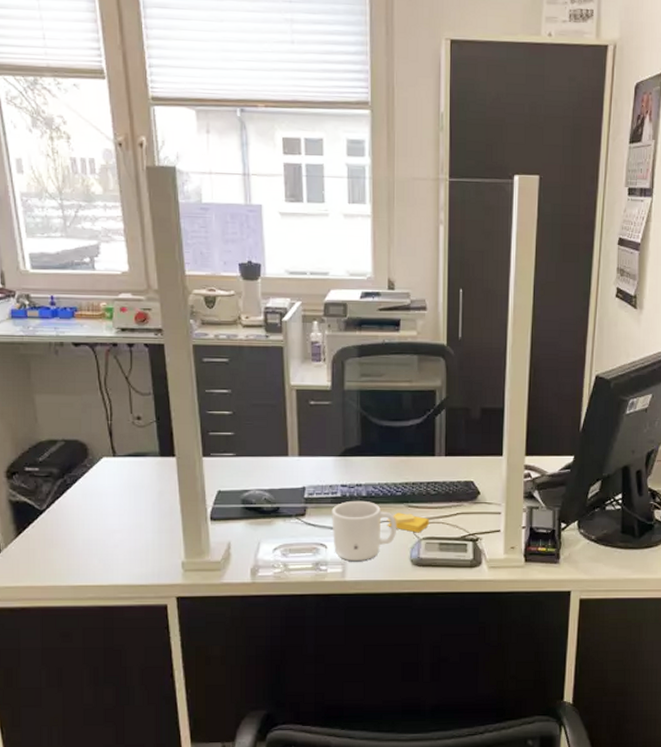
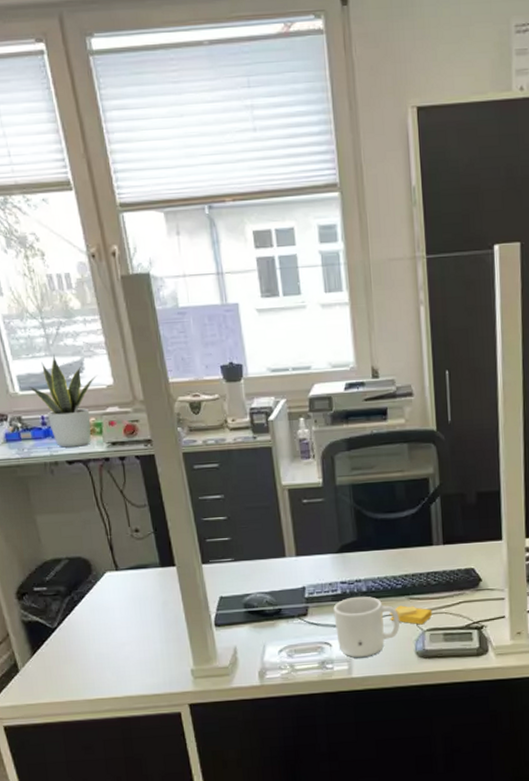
potted plant: none [42,236,112,330] -> present [30,354,97,448]

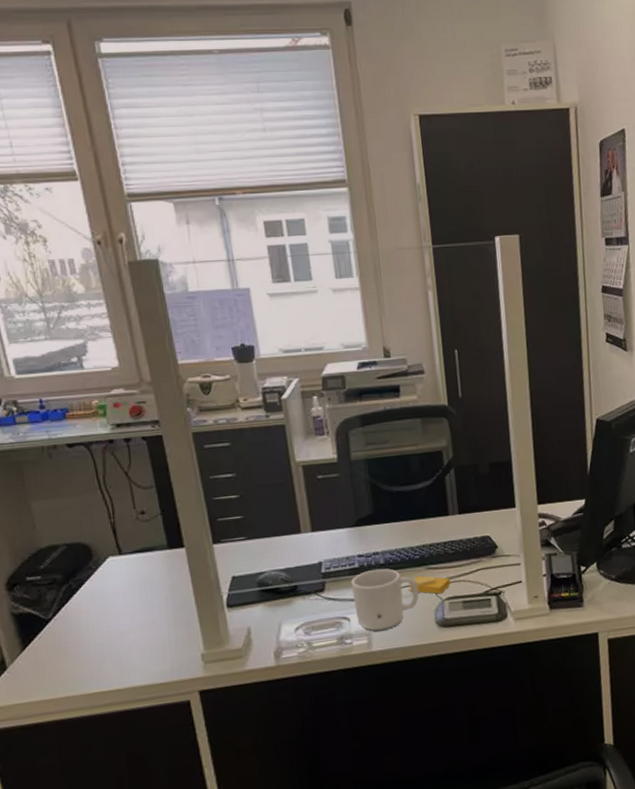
potted plant: present [30,354,97,448] -> none [27,337,101,431]

